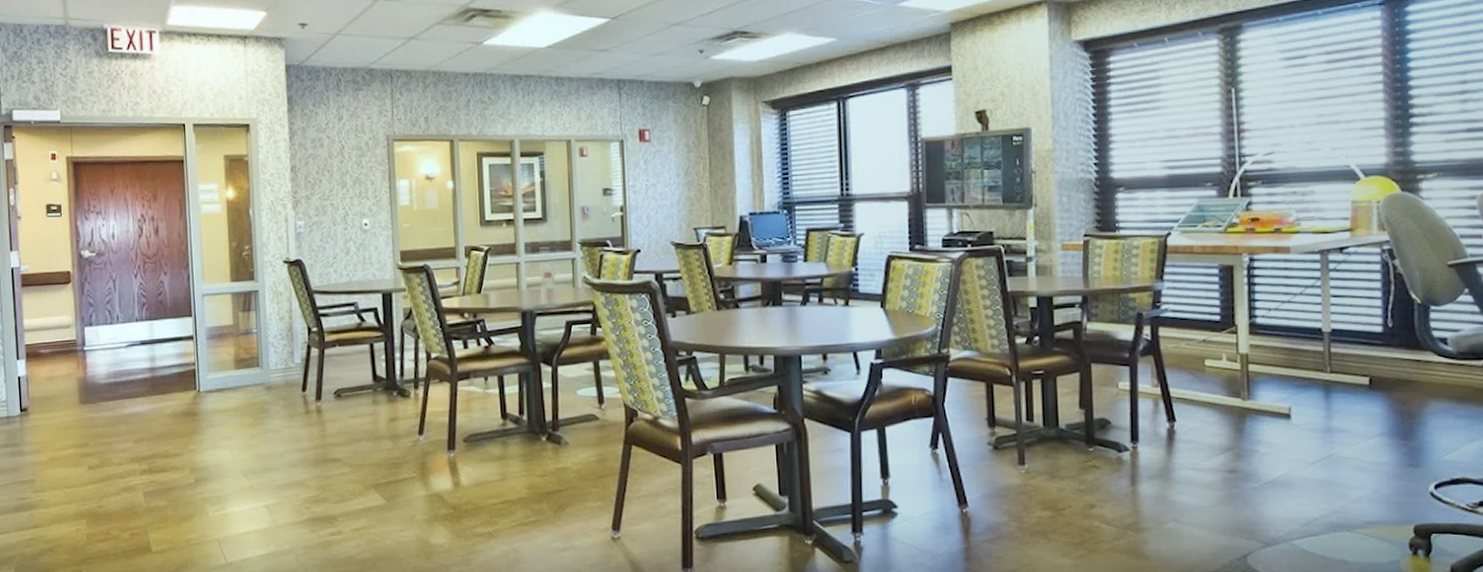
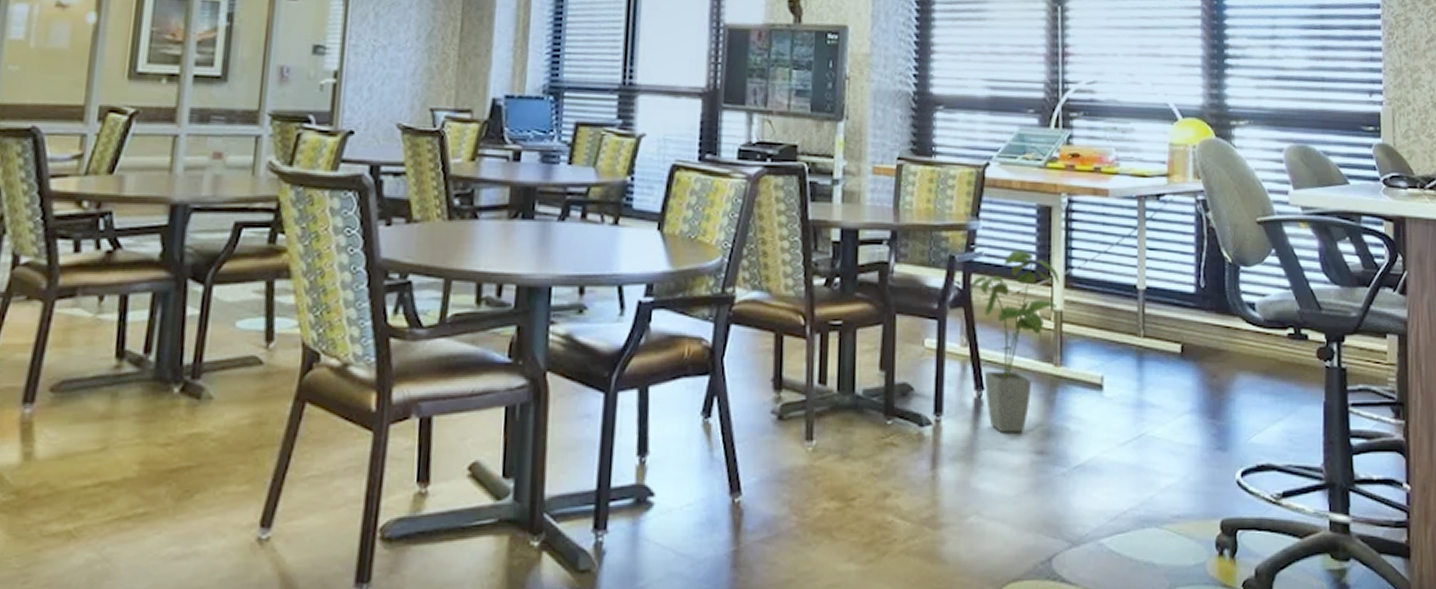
house plant: none [1157,304,1244,456] -> present [969,250,1060,433]

